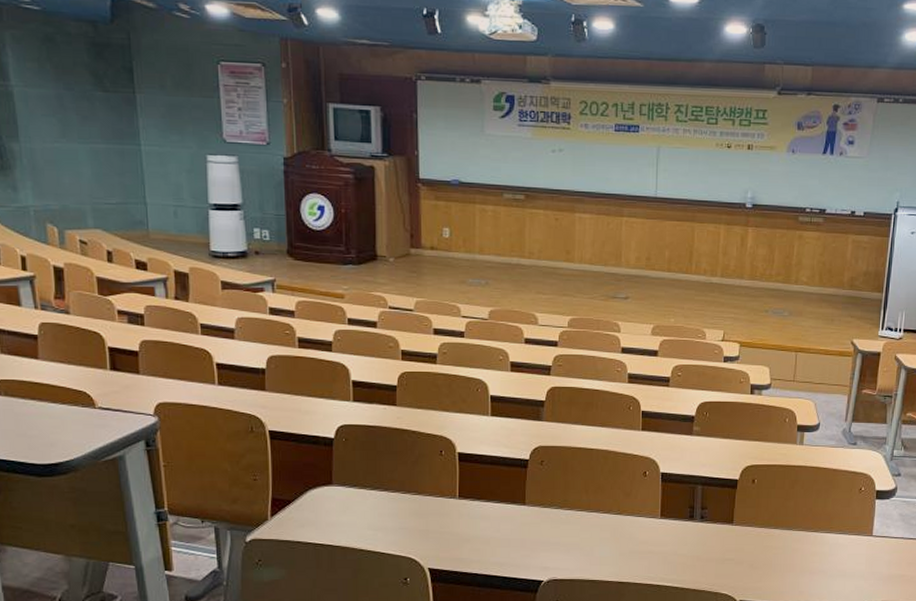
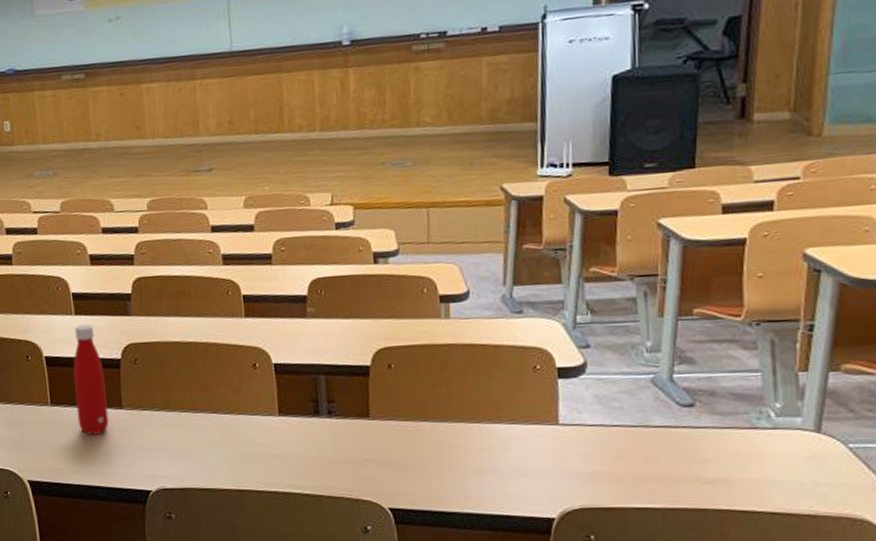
bottle: none [483,425,512,528] -> present [73,324,109,435]

